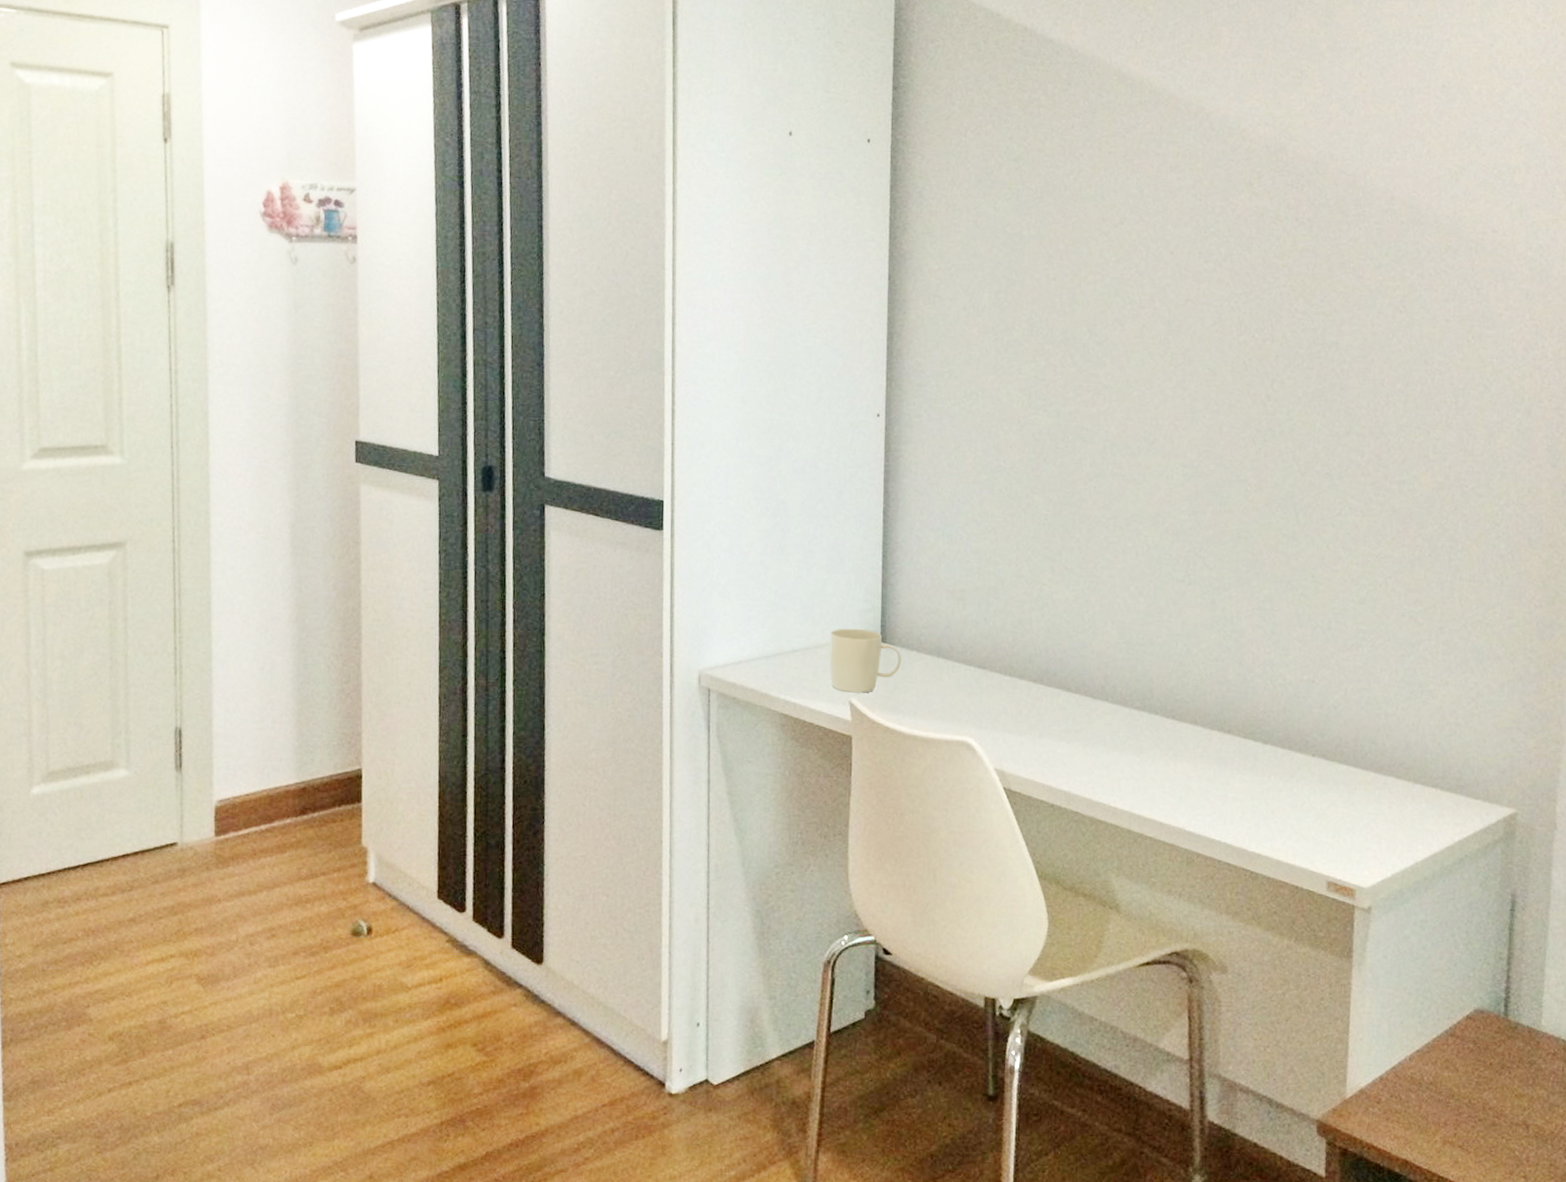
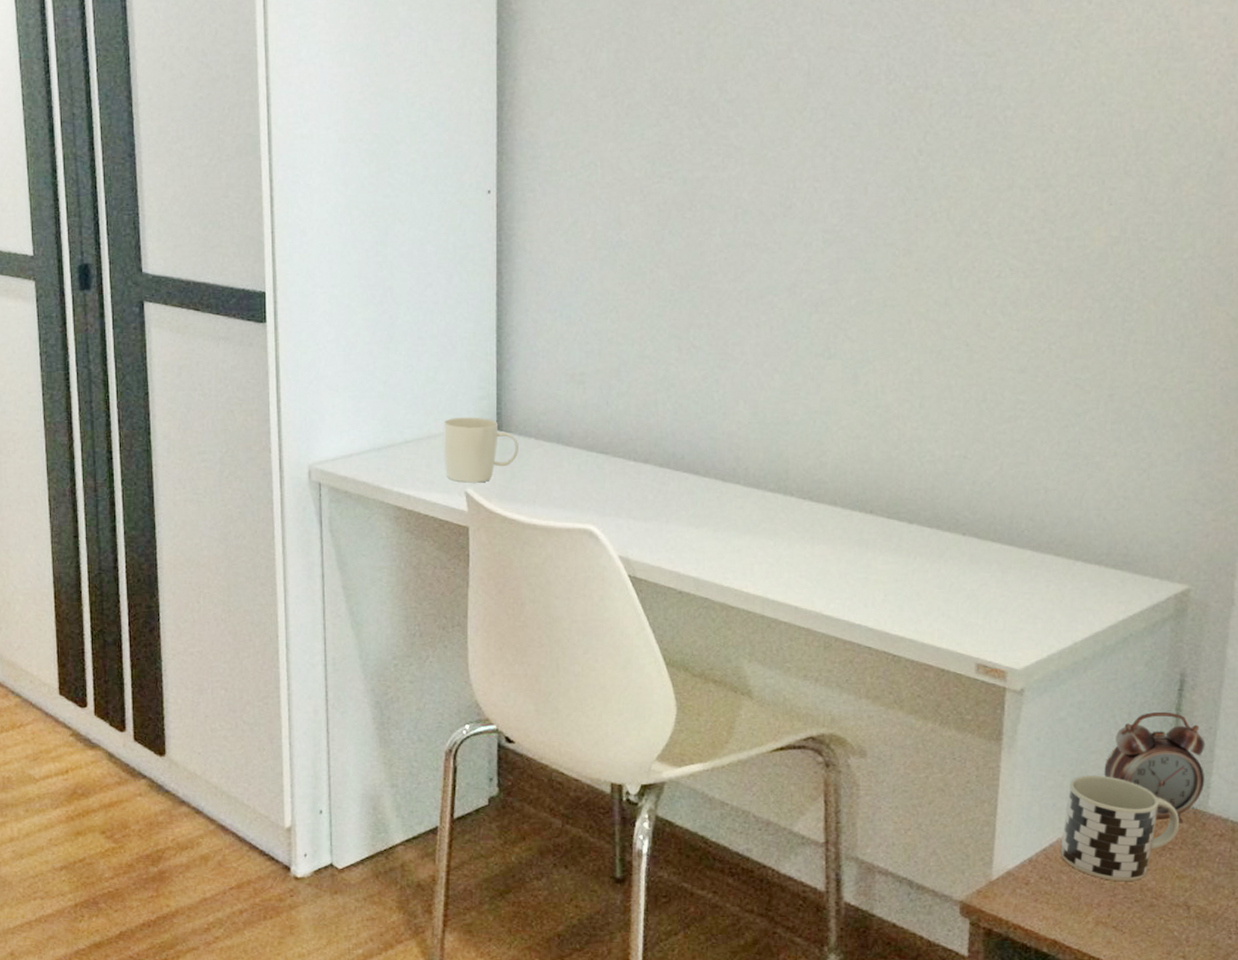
cup: none [1408,993,1517,1100] -> present [1060,775,1180,881]
alarm clock: none [1446,931,1538,1042] -> present [1104,711,1206,823]

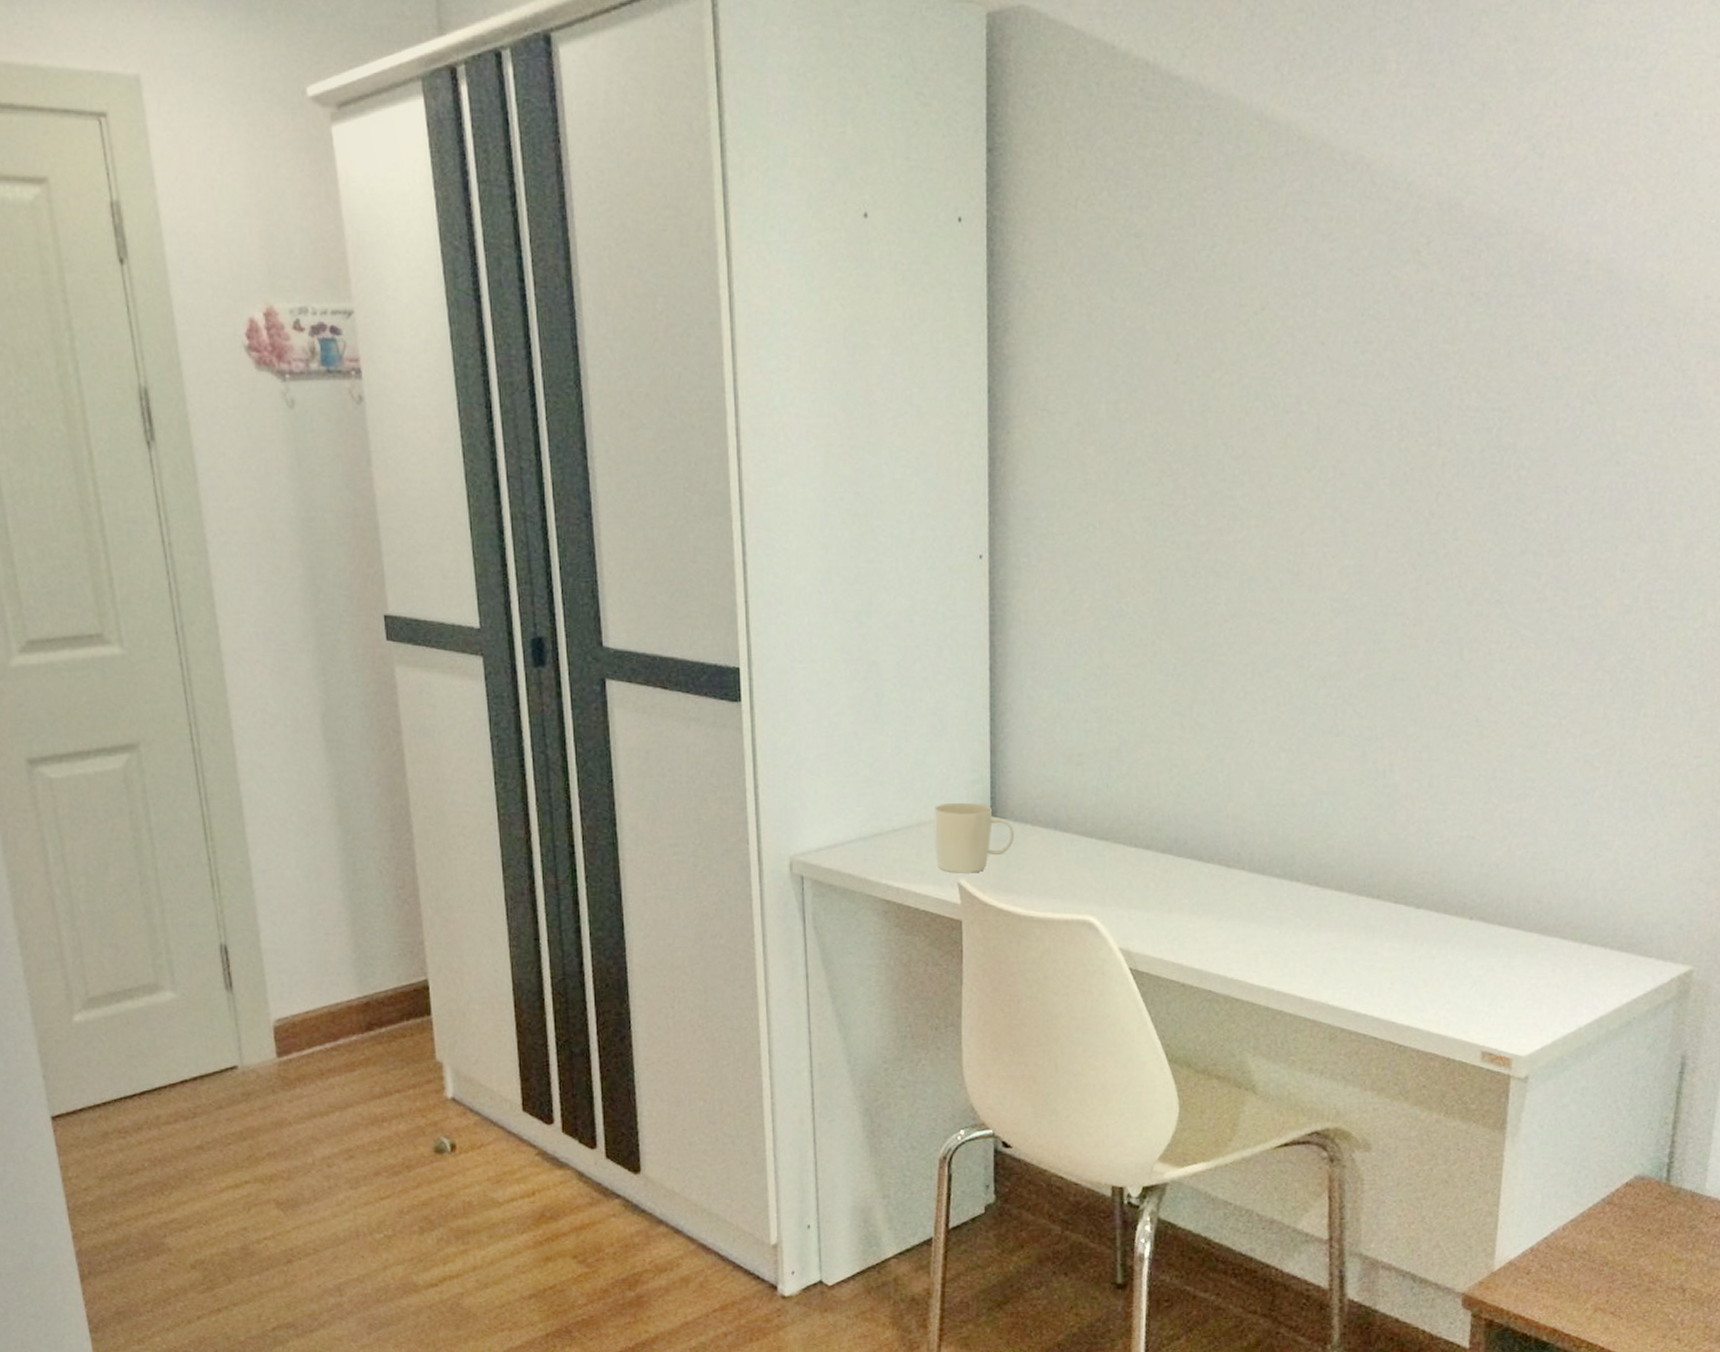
cup: present [1060,775,1180,881] -> none [1561,1162,1678,1267]
alarm clock: present [1104,711,1206,823] -> none [1605,1095,1704,1207]

